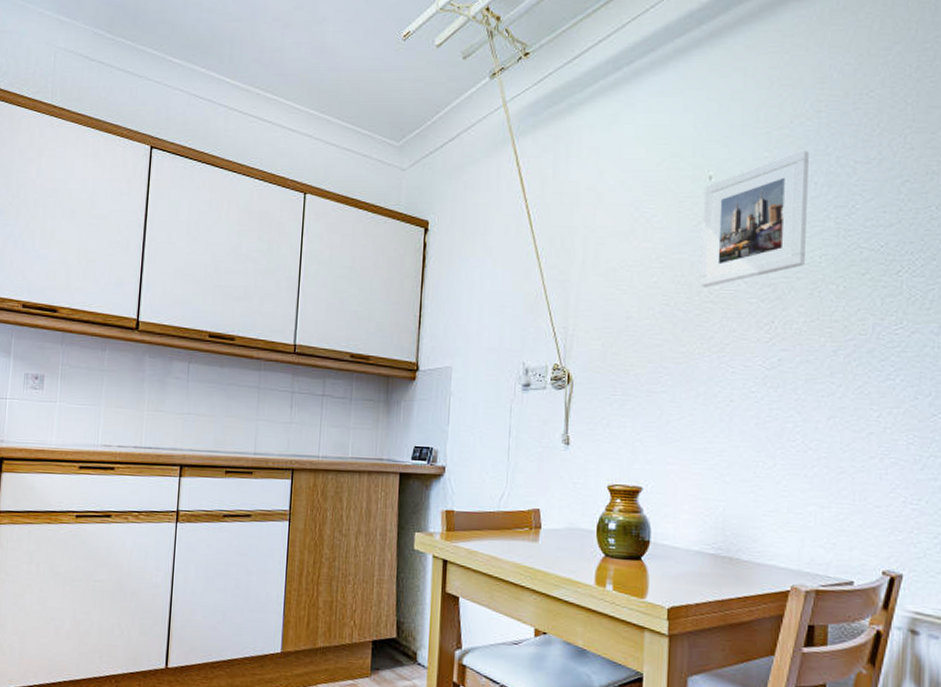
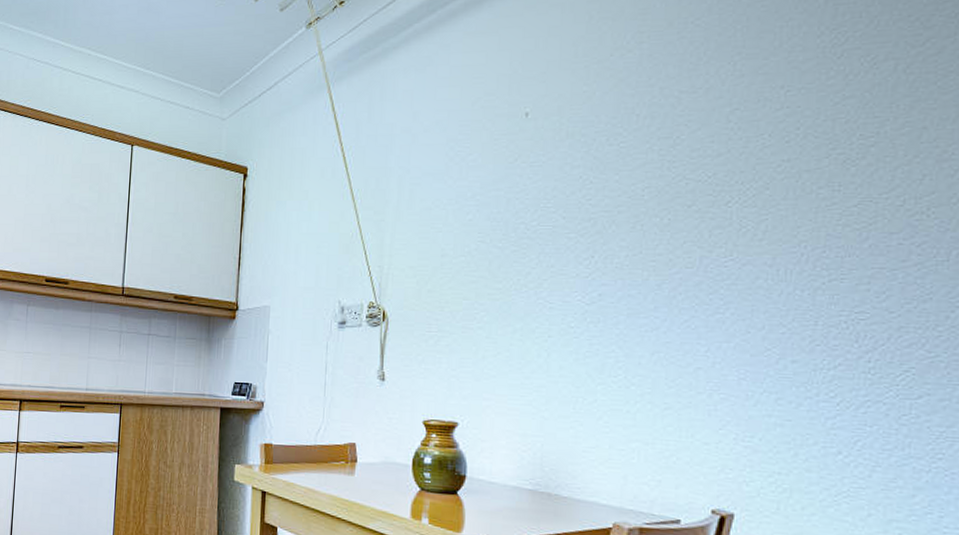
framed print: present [700,150,809,288] -> none [516,82,630,224]

